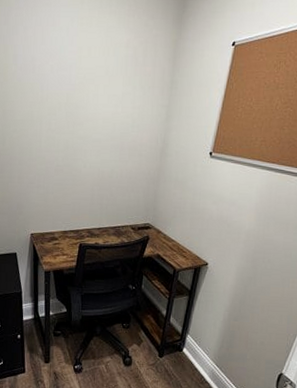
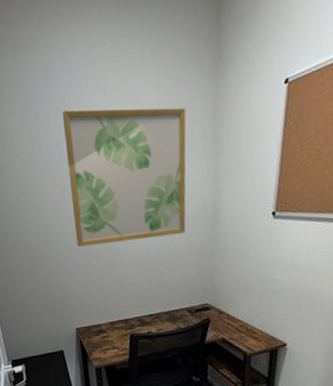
wall art: none [39,30,150,161] -> present [62,107,186,247]

